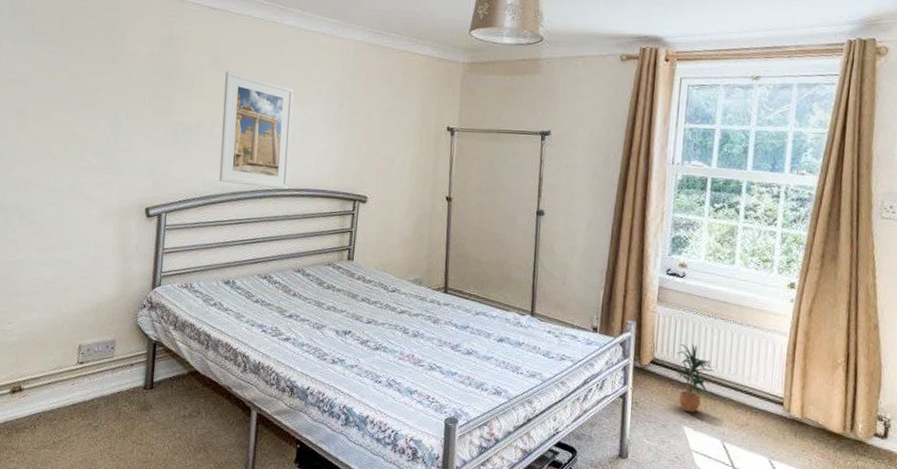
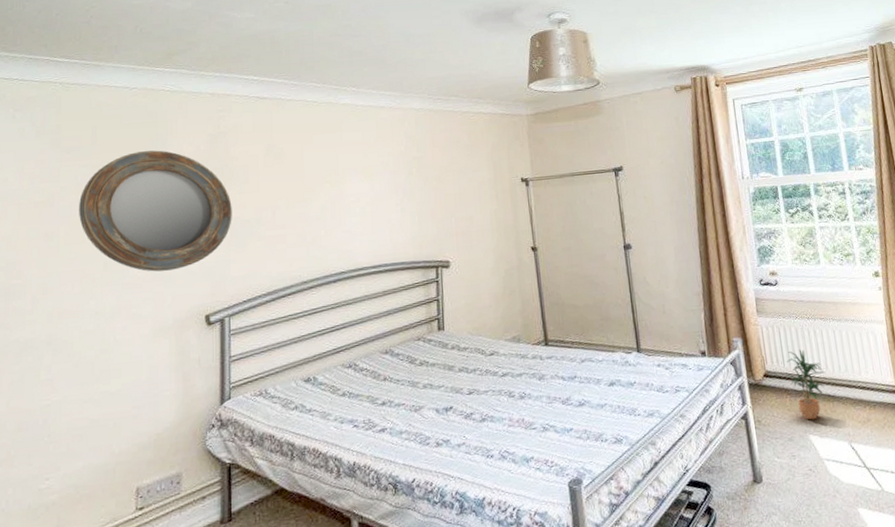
home mirror: none [46,45,177,162] -> present [79,150,232,272]
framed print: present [219,71,295,190] -> none [282,157,365,273]

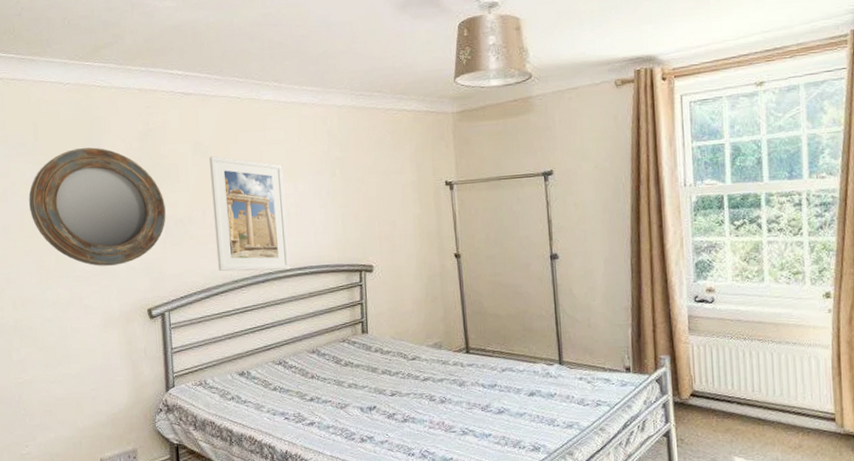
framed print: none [282,157,365,273] -> present [209,156,291,272]
potted plant: present [786,349,826,420] -> none [715,370,759,442]

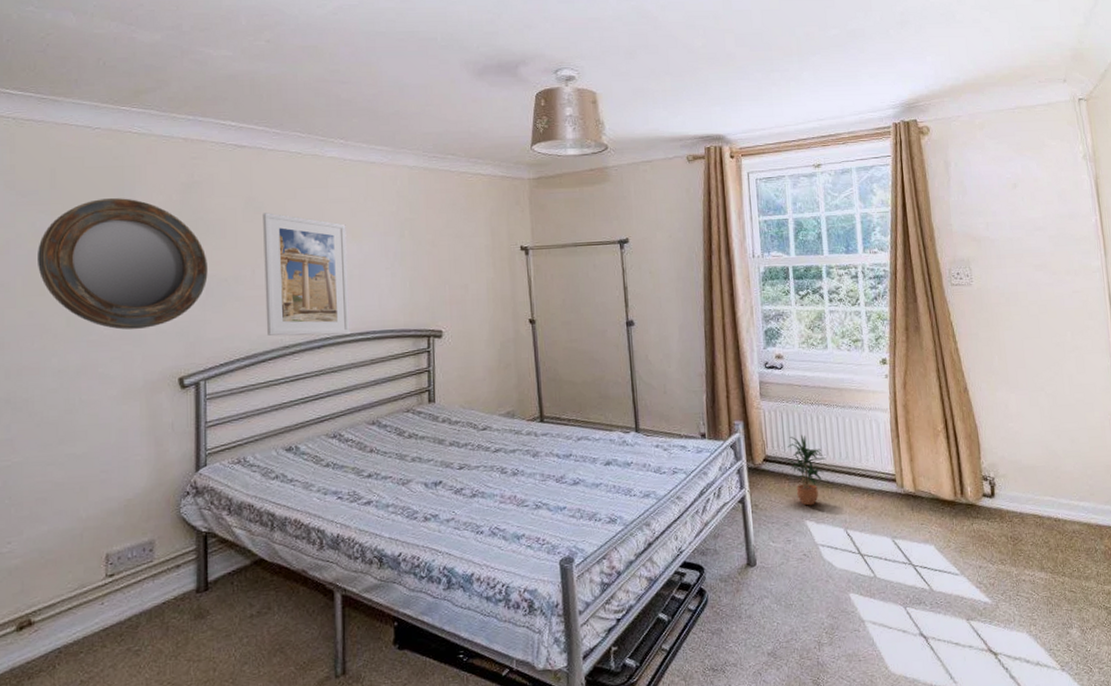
potted plant: none [715,370,759,442] -> present [786,435,826,506]

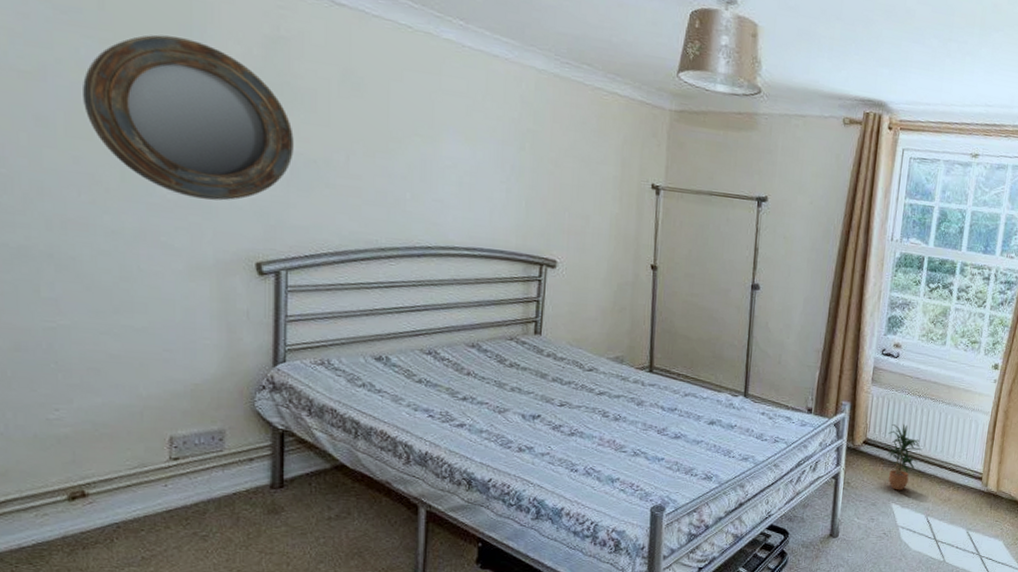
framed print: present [263,213,351,336] -> none [360,91,459,248]

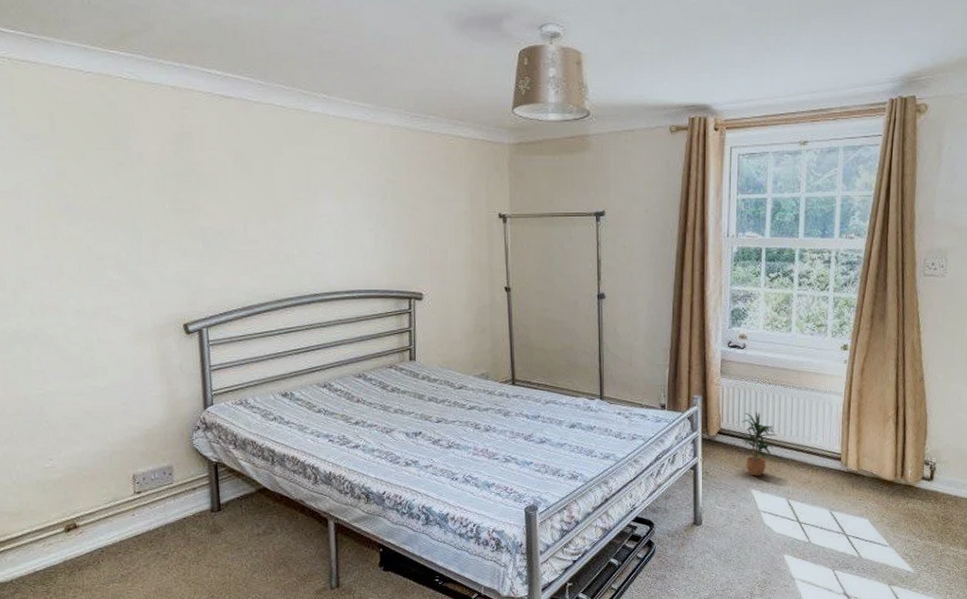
home mirror: present [83,34,294,201] -> none [46,146,204,276]

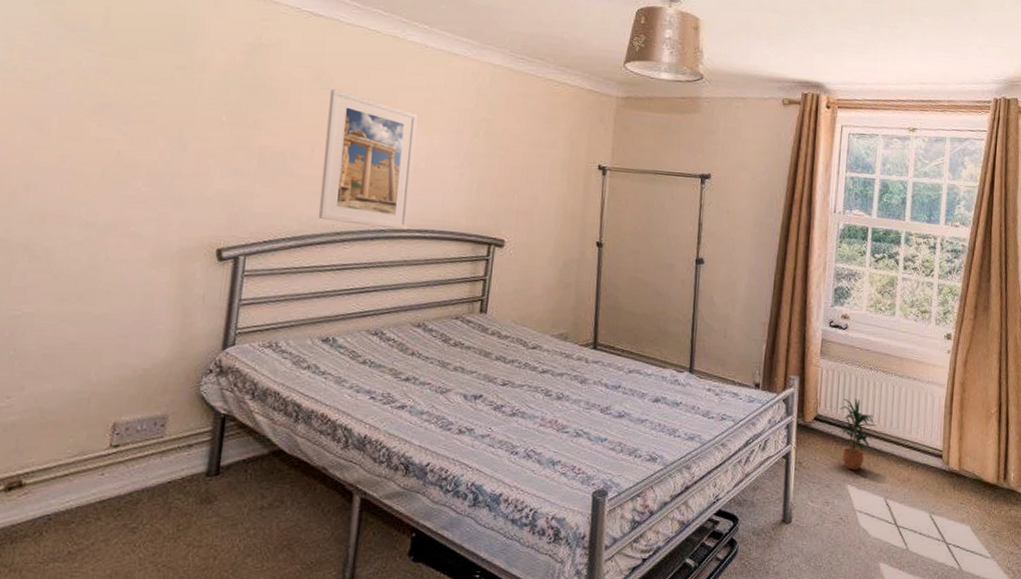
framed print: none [251,168,338,292] -> present [318,89,418,230]

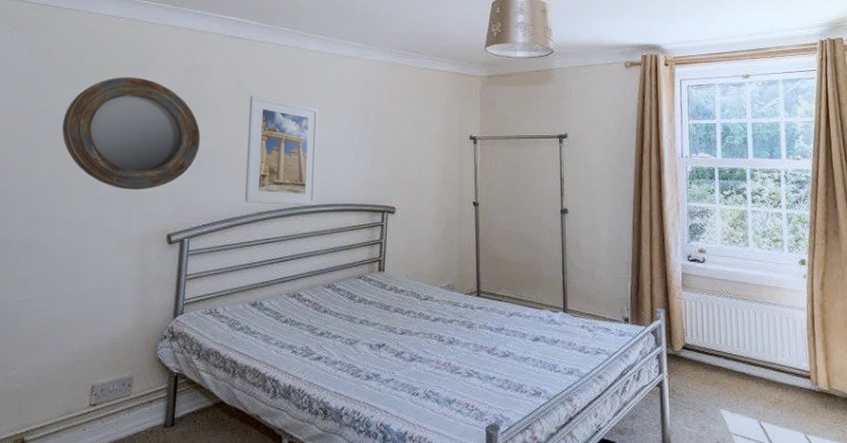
home mirror: none [77,46,265,192] -> present [62,77,201,189]
potted plant: present [836,398,877,471] -> none [704,326,743,395]

